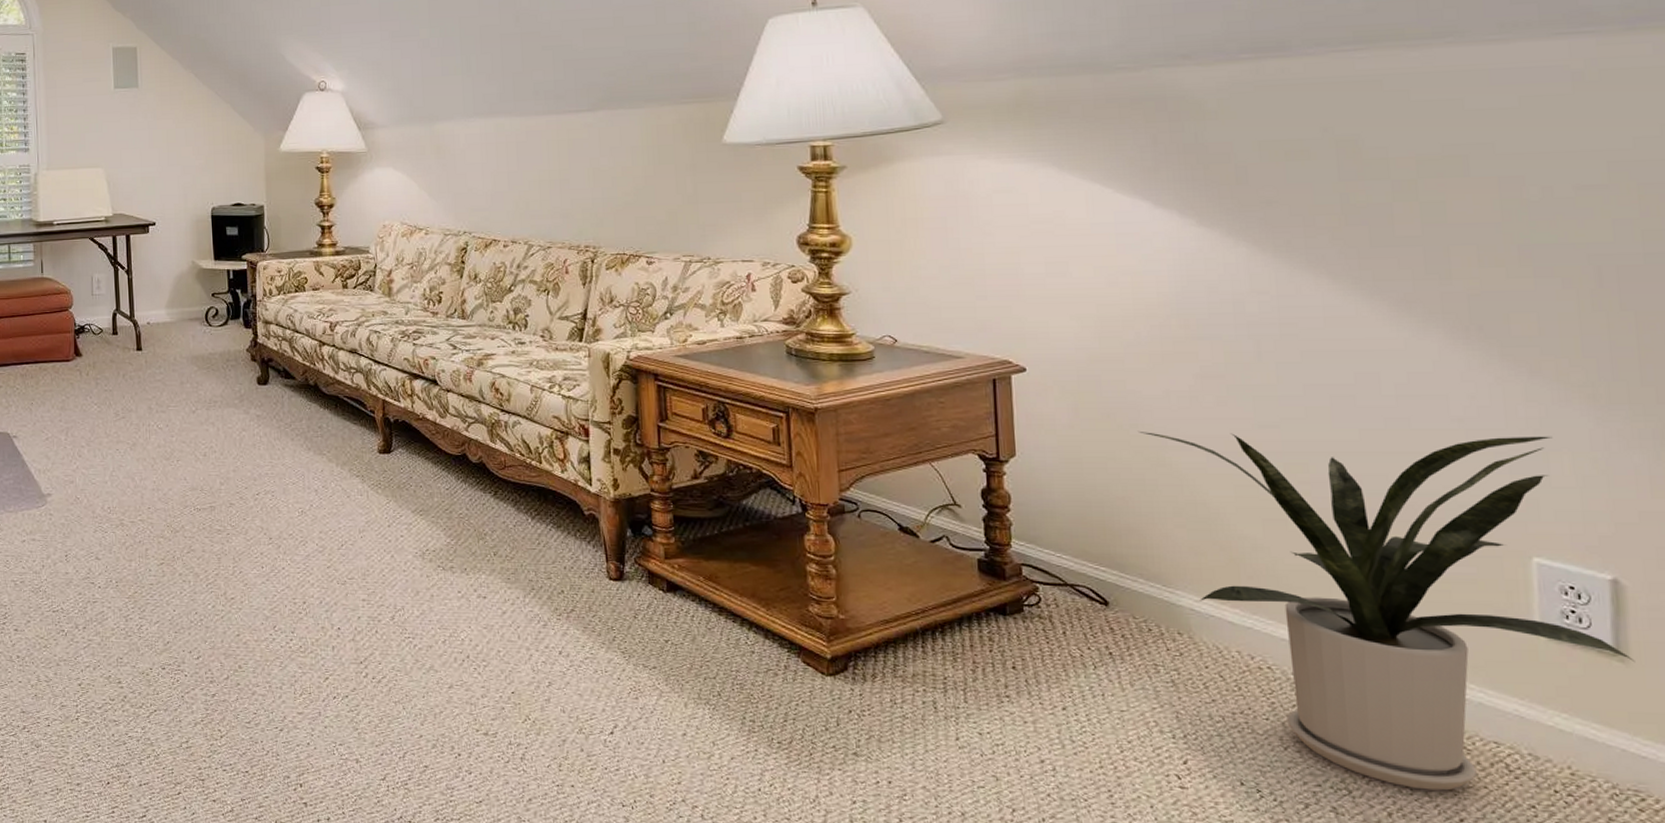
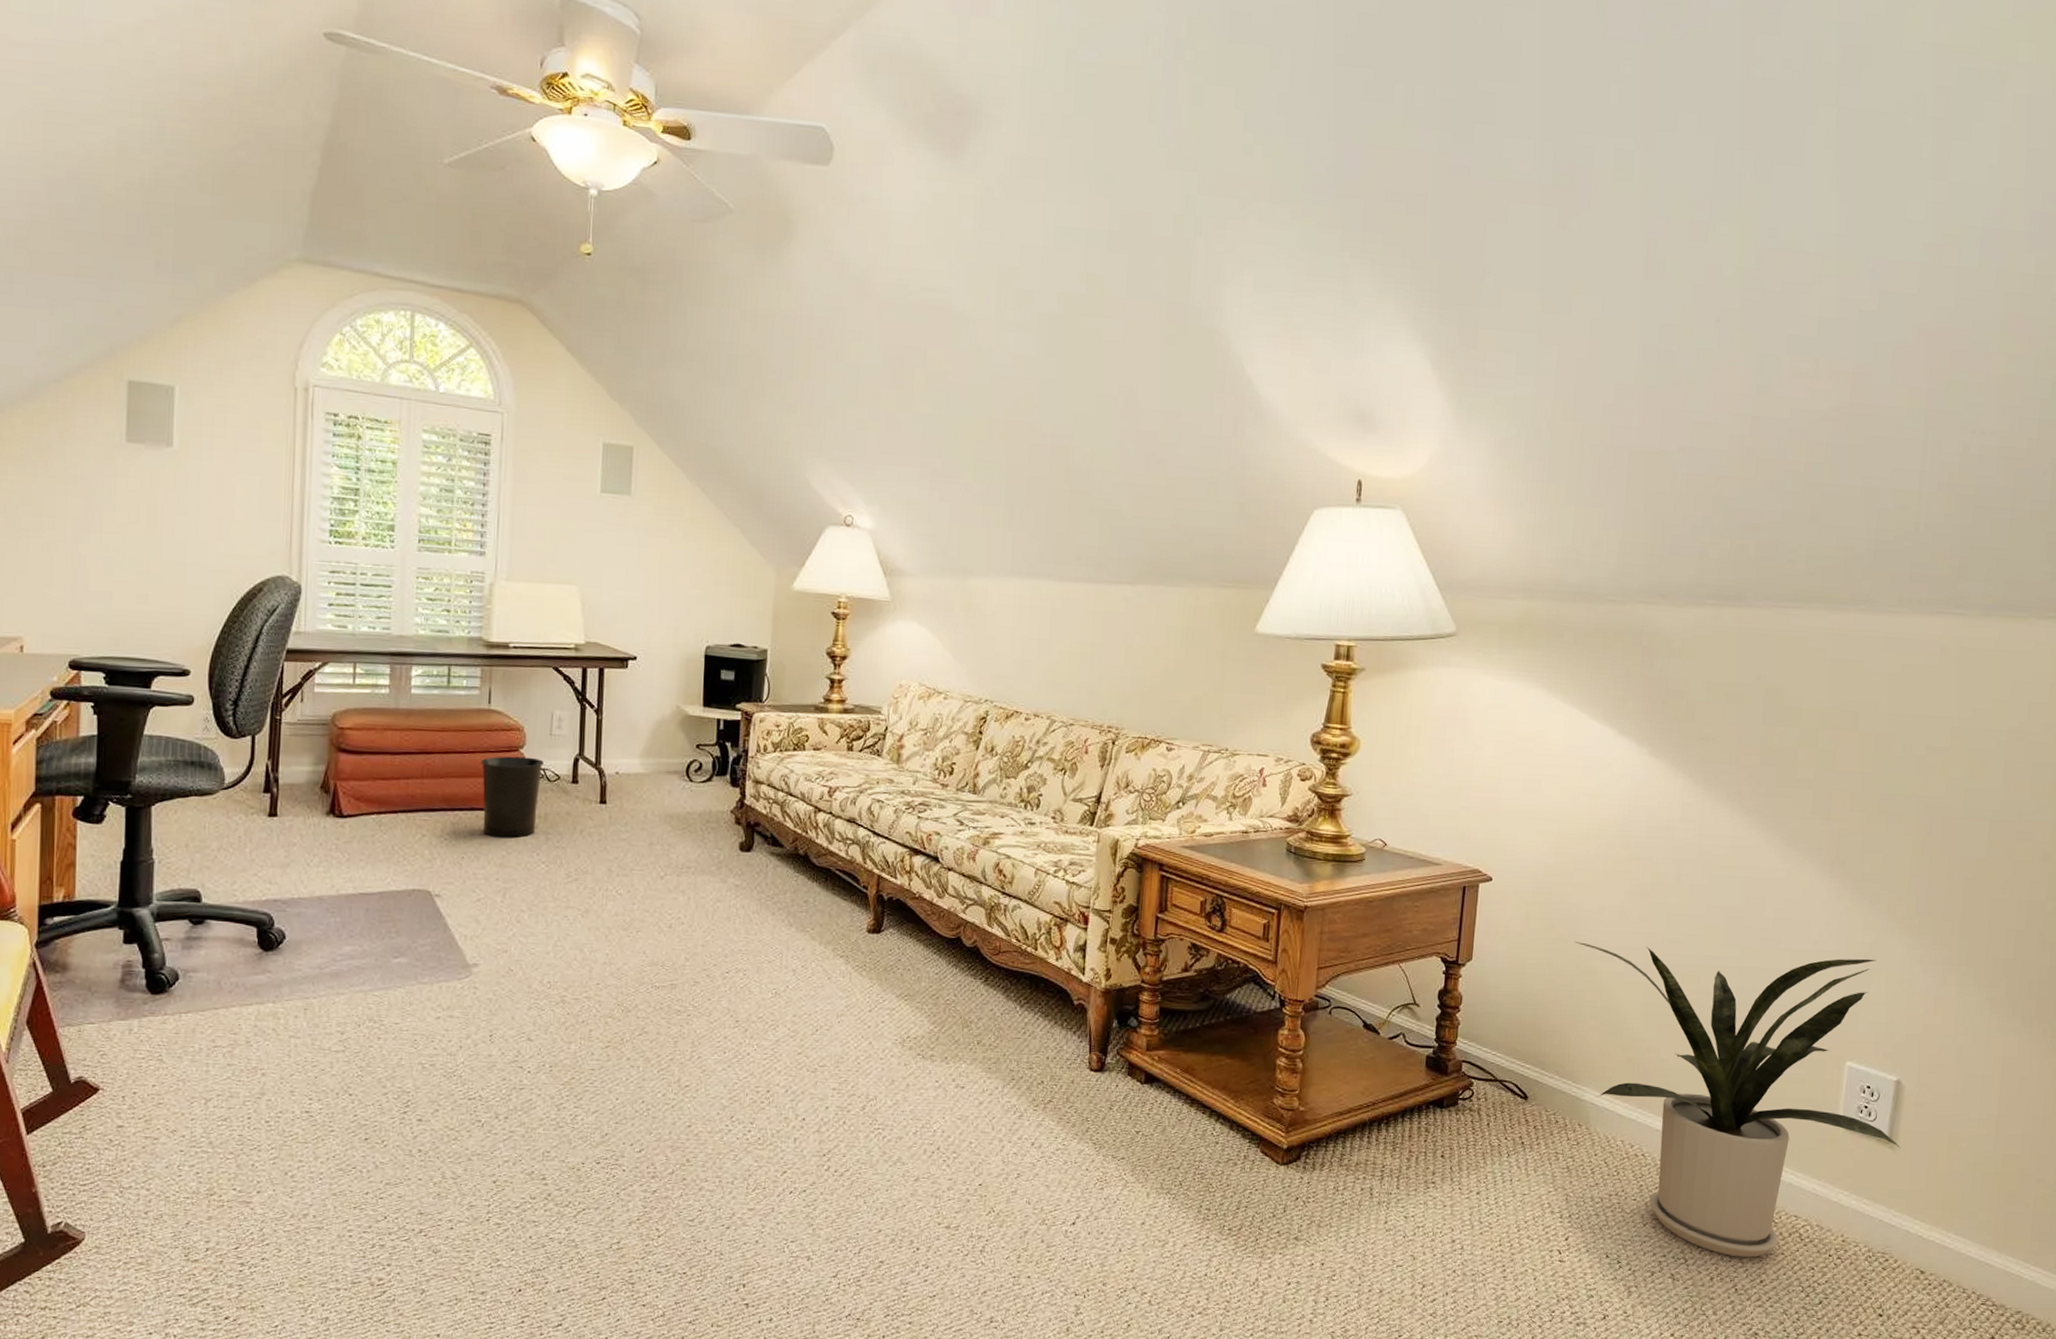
waste bin: none [39,315,89,385] -> present [480,756,544,838]

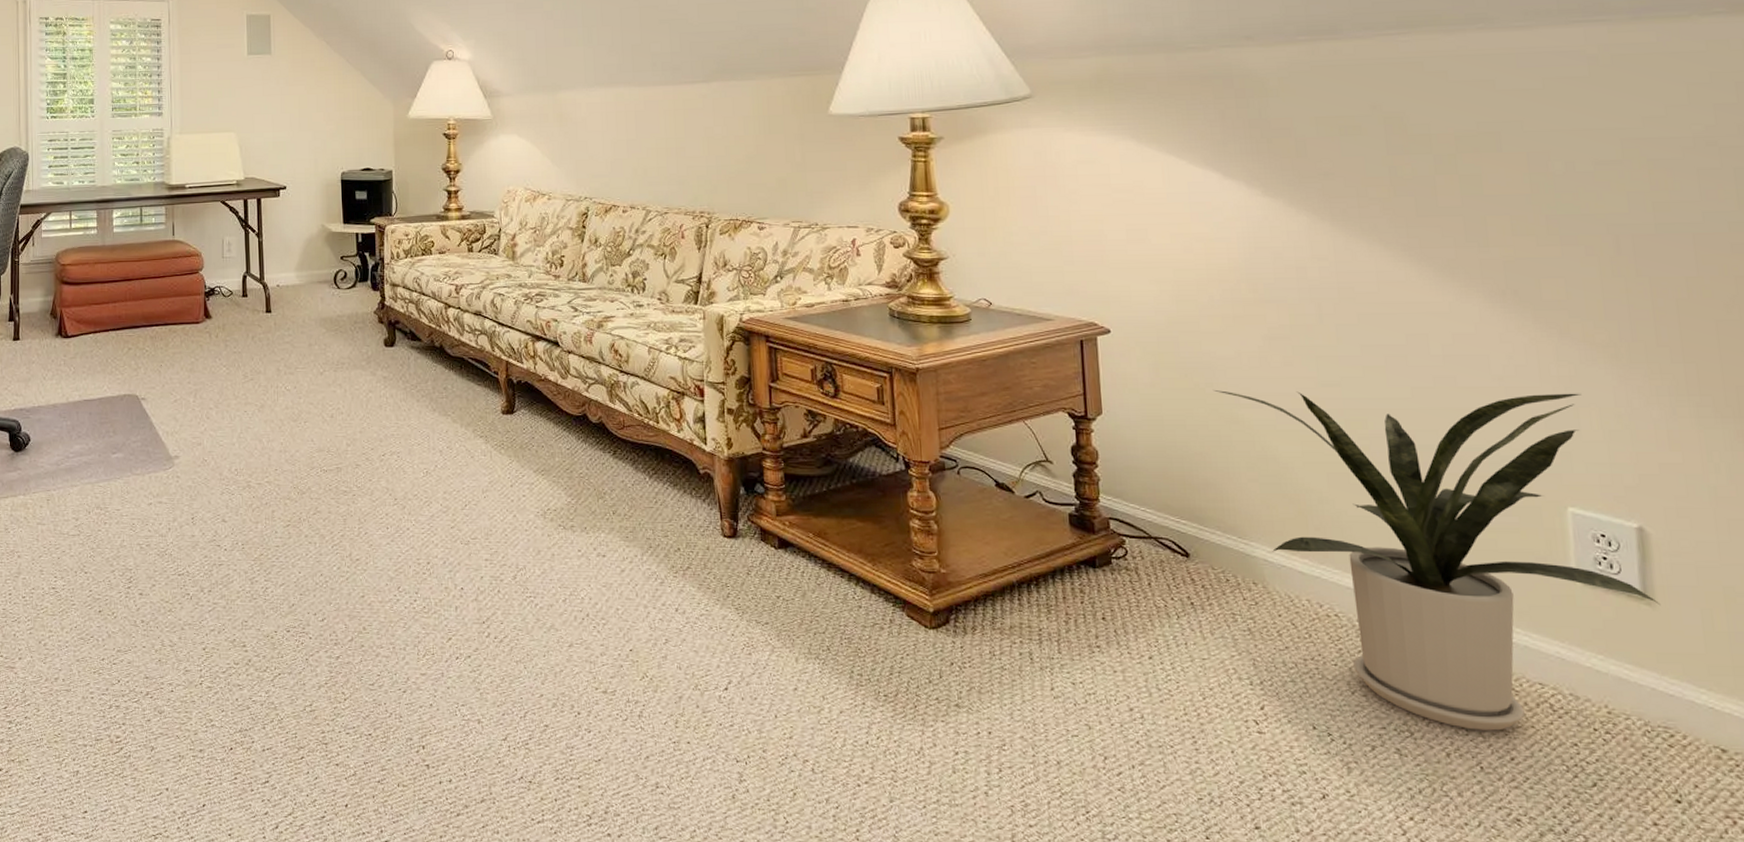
waste bin: present [480,756,544,838] -> none [169,277,219,347]

